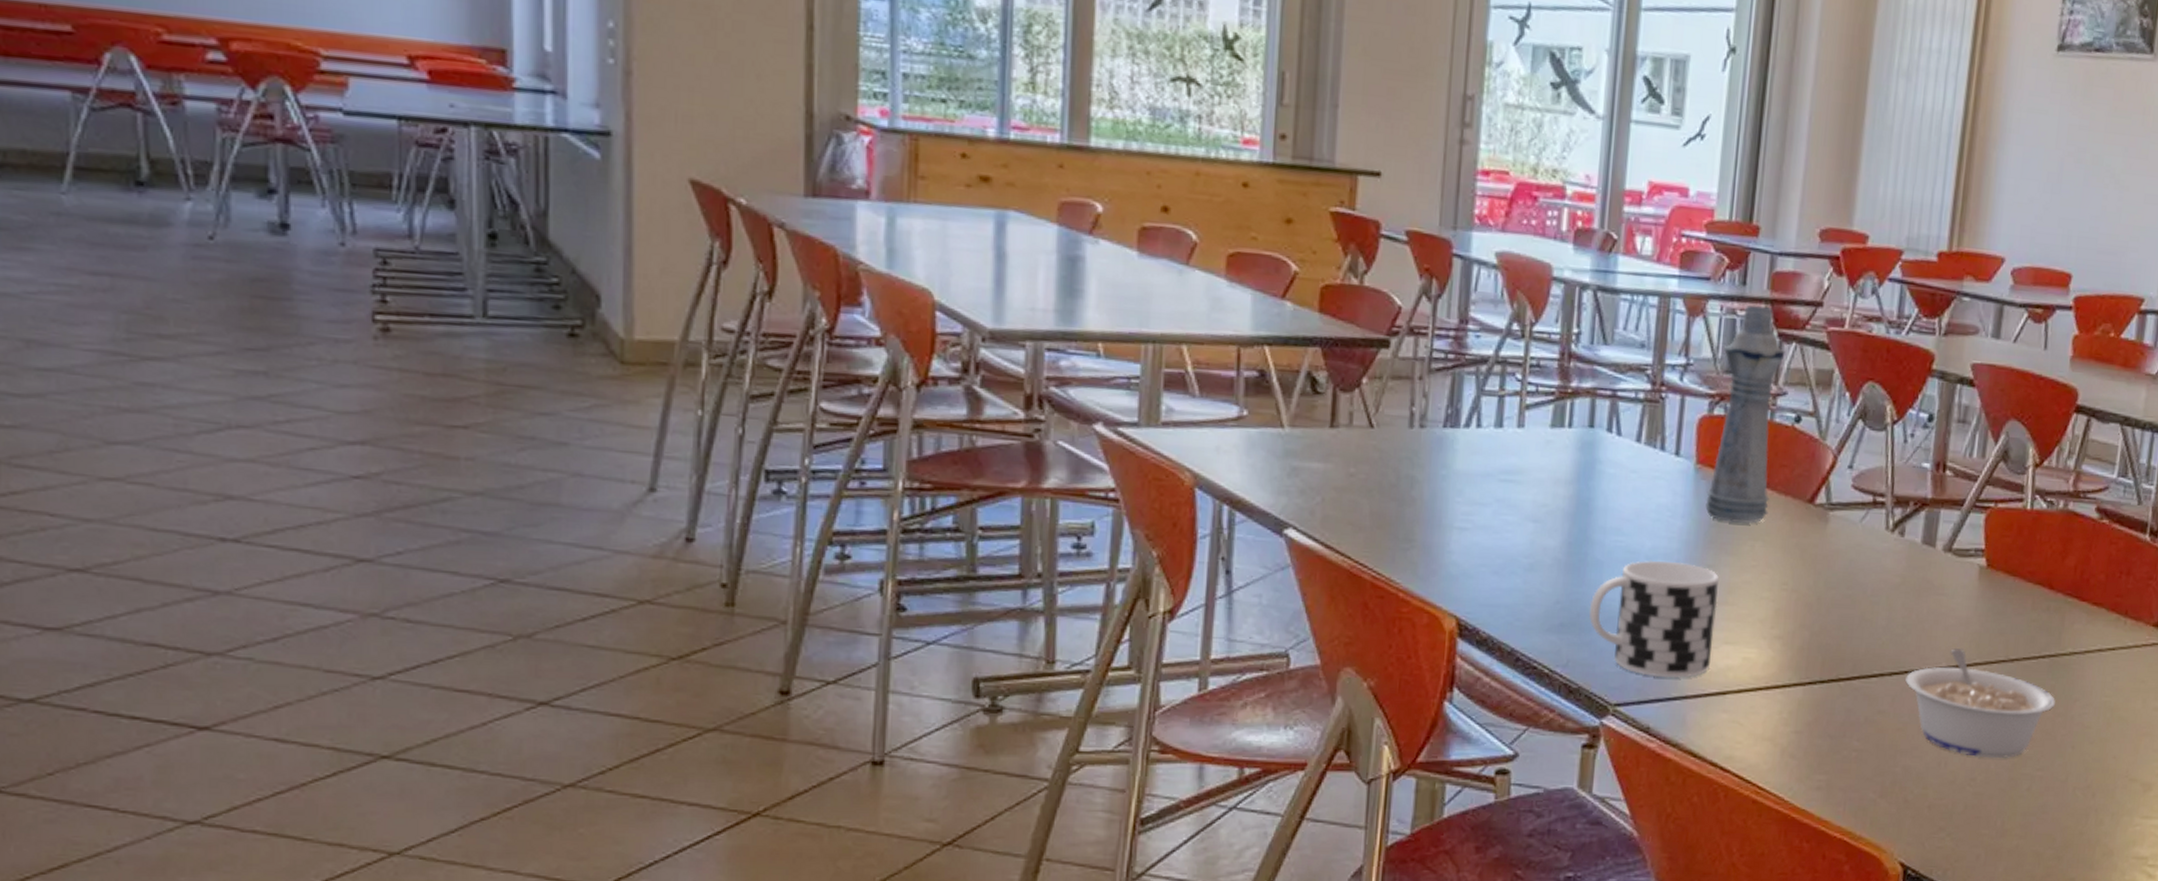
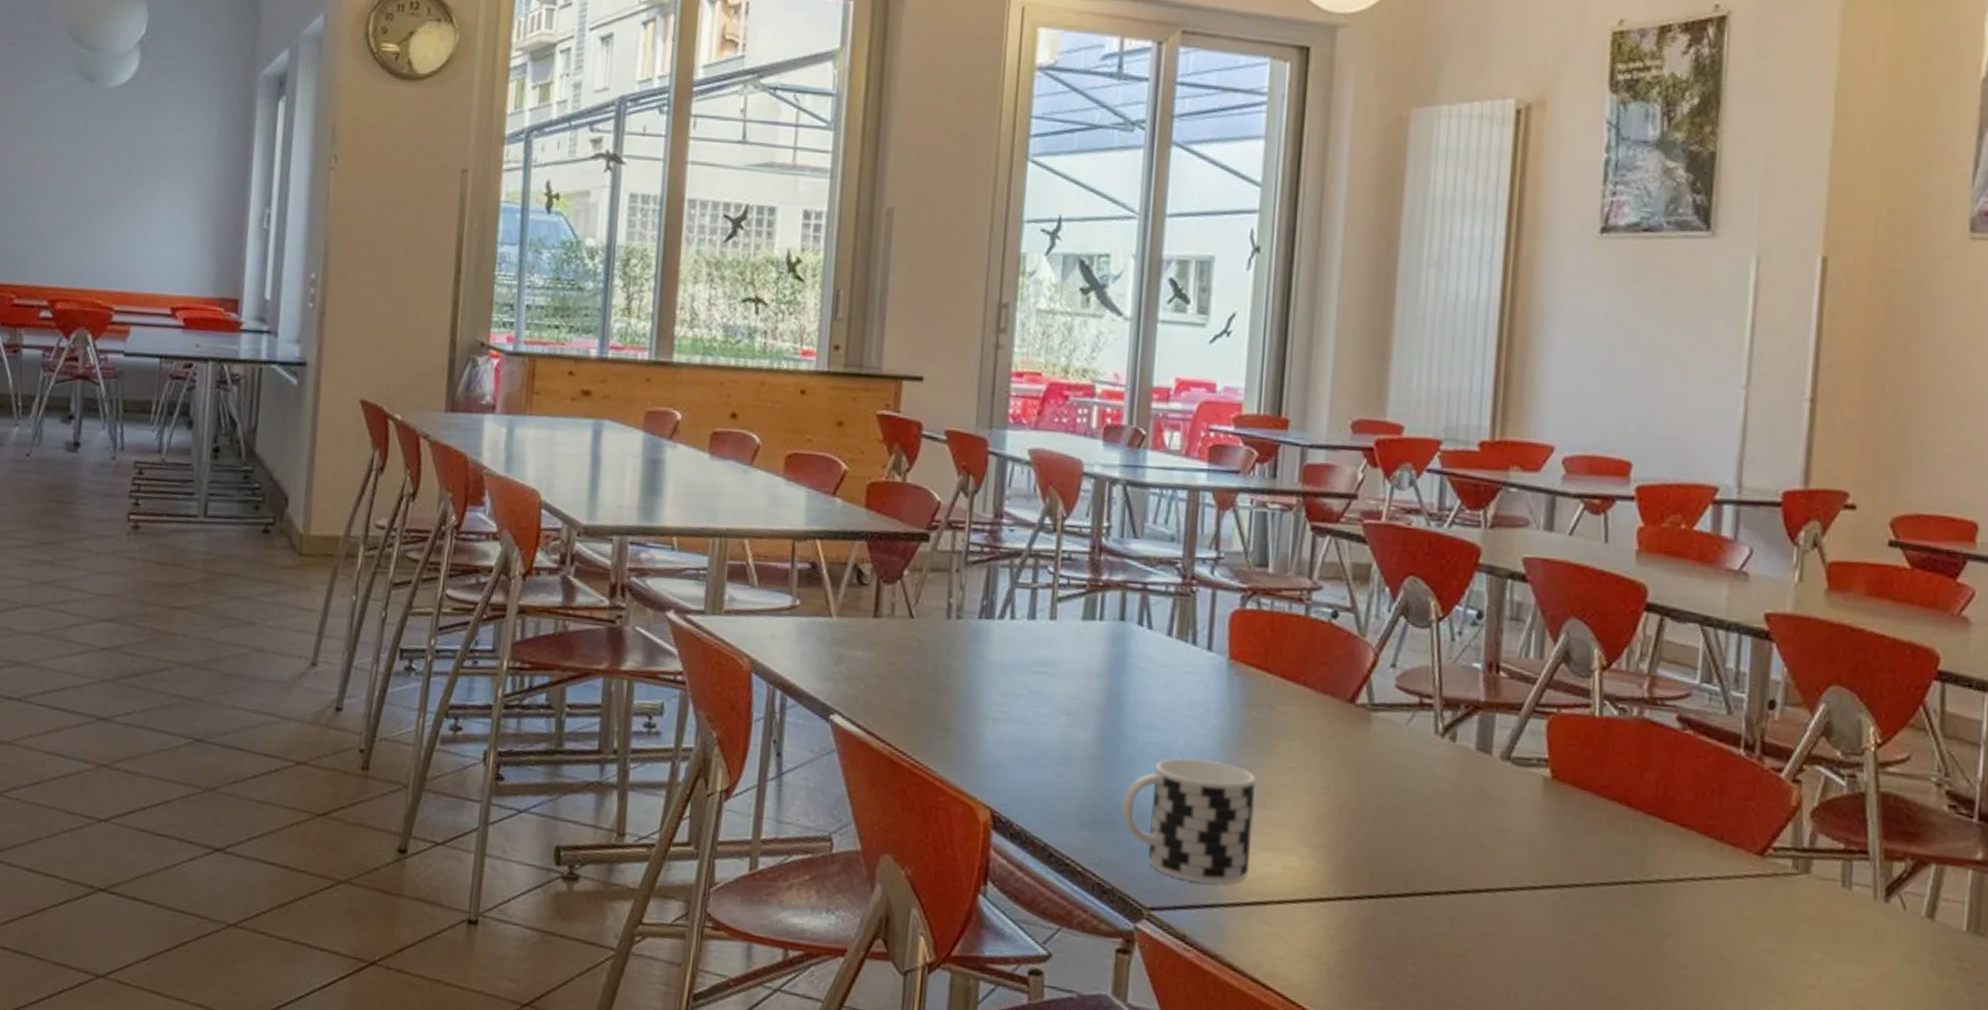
bottle: present [1705,304,1785,524] -> none [1239,497,1319,723]
legume: present [1905,647,2055,759] -> none [1464,867,1642,998]

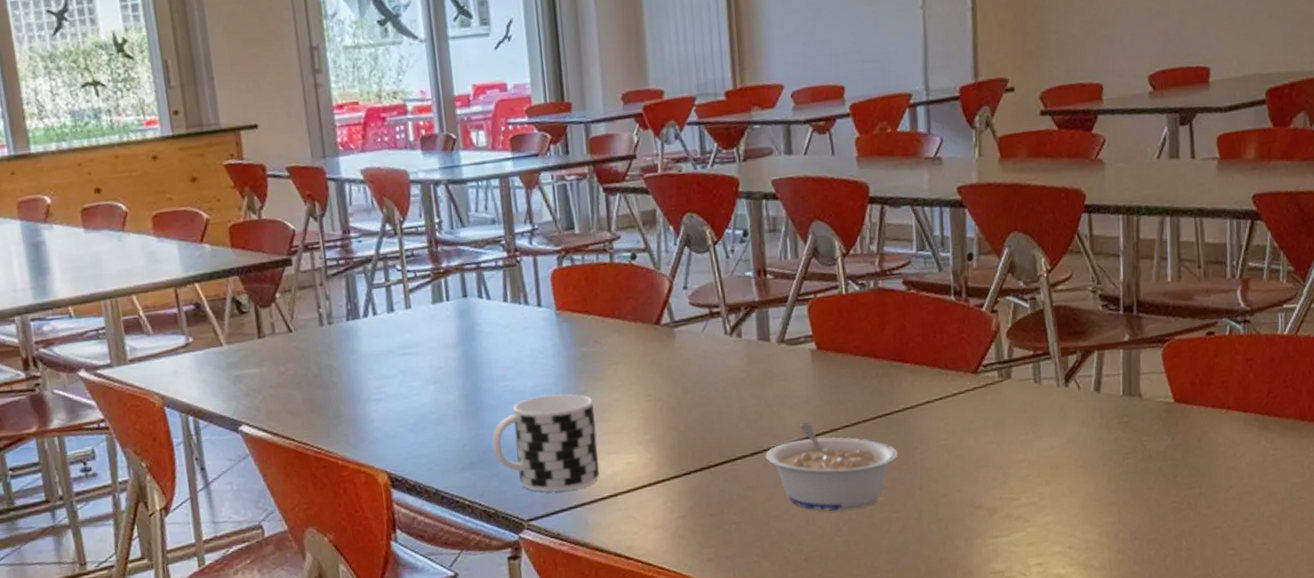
legume: none [1464,867,1642,998] -> present [765,421,898,512]

